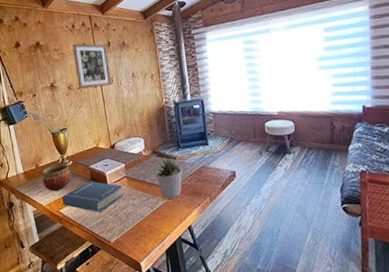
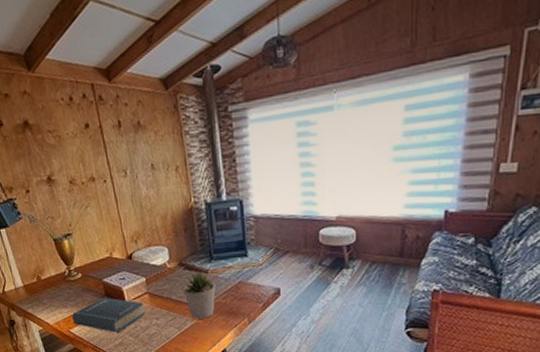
bowl: present [42,164,71,191] -> none [45,277,81,308]
wall art: present [72,43,112,89] -> none [71,122,126,184]

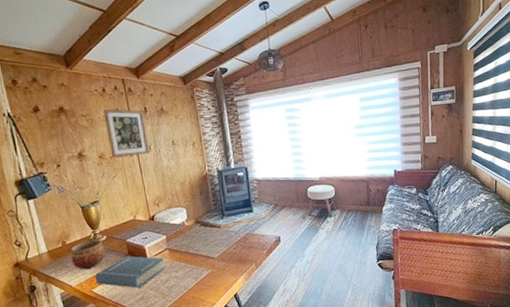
bowl: none [45,277,81,308] -> present [70,239,105,270]
wall art: none [71,122,126,184] -> present [103,108,150,158]
potted plant: present [181,270,216,319] -> none [198,225,227,269]

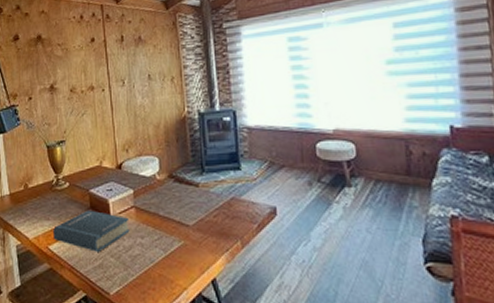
bowl: present [70,239,105,270] -> none [31,186,65,221]
wall art: present [103,108,150,158] -> none [79,37,124,92]

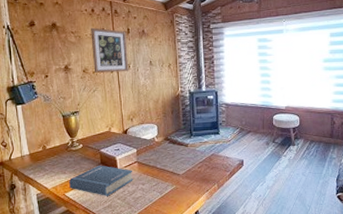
wall art: none [79,37,124,92] -> present [91,27,129,73]

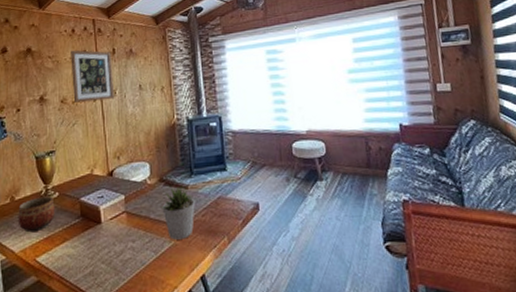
bowl: none [49,147,80,174] -> present [18,196,55,233]
book: present [69,165,133,196] -> none [41,218,121,260]
potted plant: none [165,144,193,184] -> present [160,185,195,240]

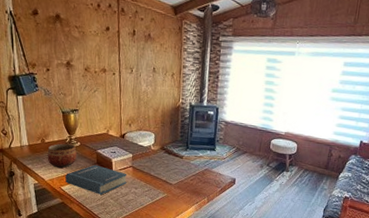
book: none [41,218,121,260] -> present [65,164,127,195]
wall art: present [71,50,115,103] -> none [95,24,132,76]
potted plant: present [160,185,195,240] -> none [159,155,187,194]

